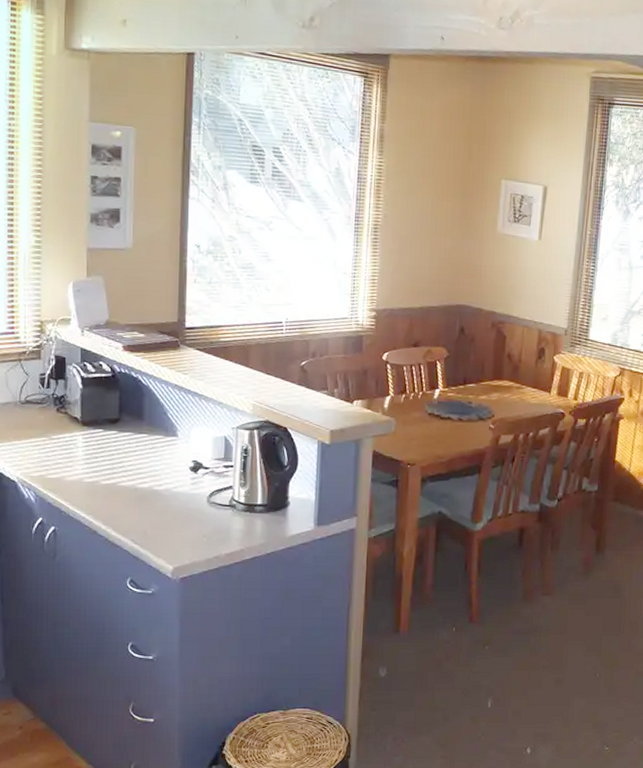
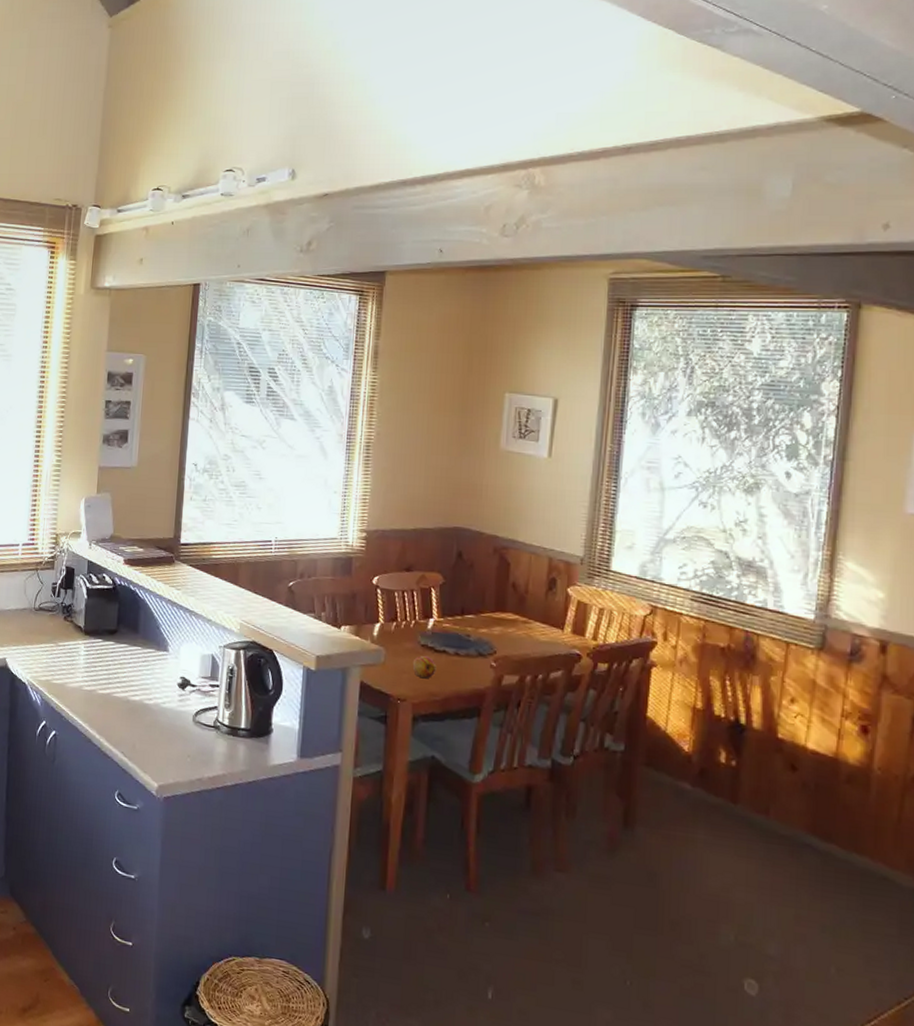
fruit: none [420,424,442,444] -> present [412,656,437,679]

